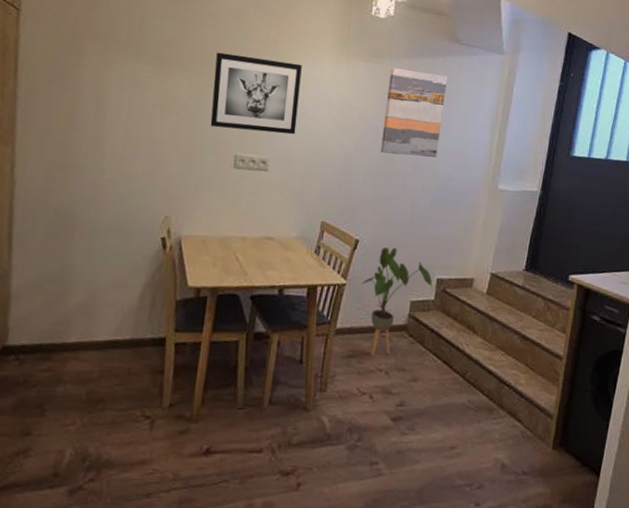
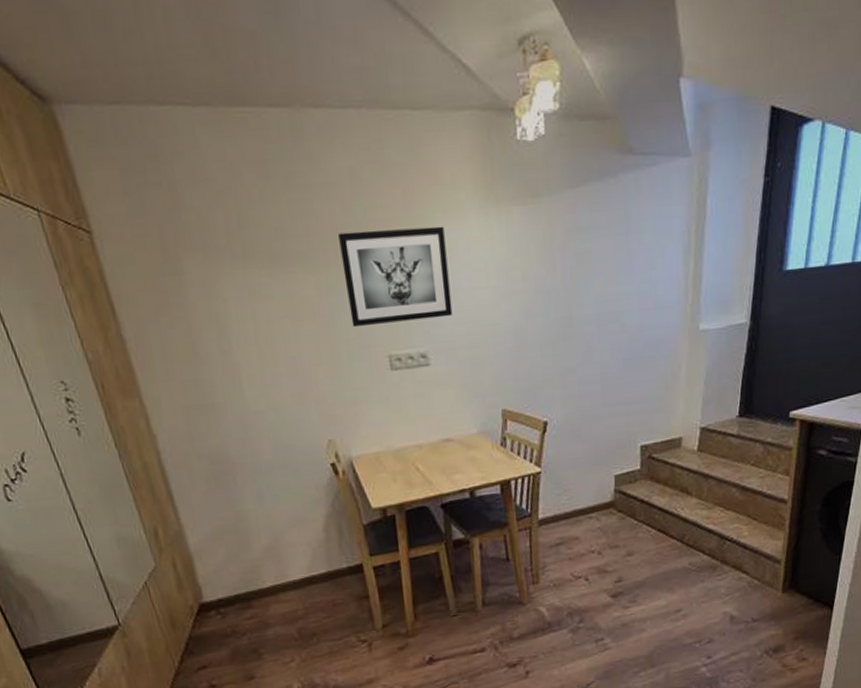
house plant: present [361,247,433,357] -> none [557,421,637,540]
wall art: present [380,67,448,158] -> none [552,200,625,315]

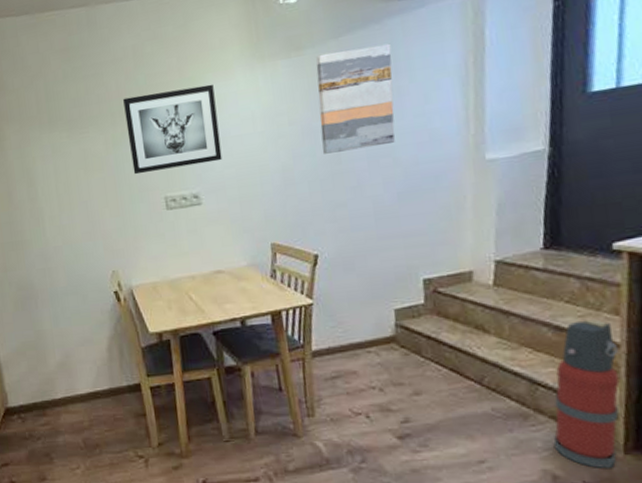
wall art: none [552,200,625,315] -> present [316,43,395,154]
fire extinguisher: none [733,479,786,607] -> present [553,319,620,469]

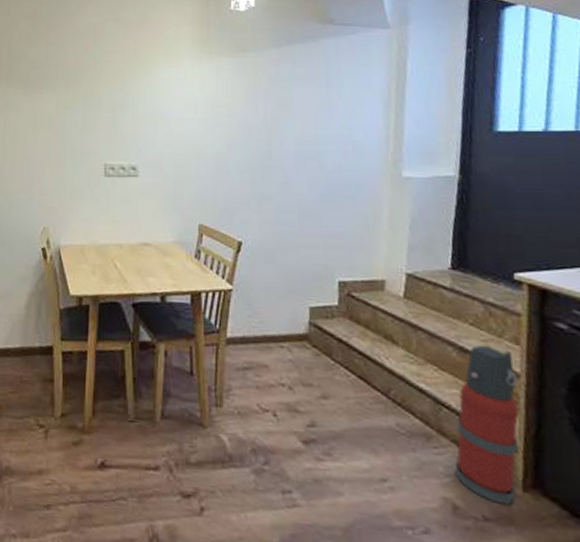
wall art: present [123,84,222,175] -> none [78,67,163,139]
wall art: present [316,43,395,154] -> none [255,58,325,149]

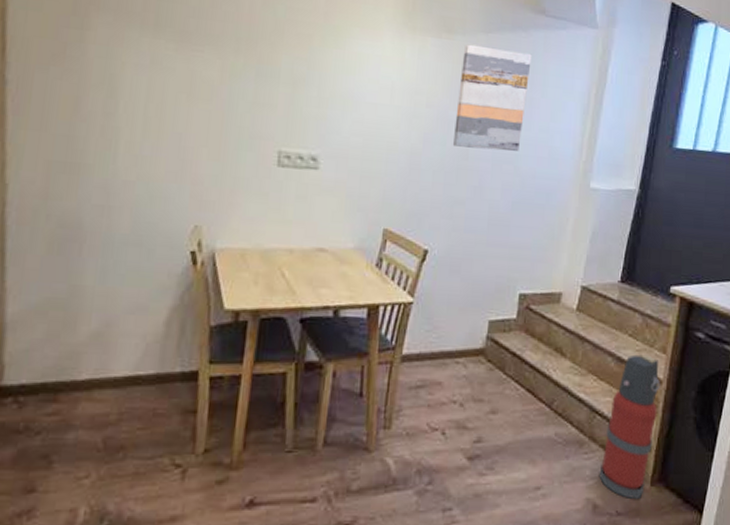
wall art: none [255,58,325,149] -> present [452,44,532,152]

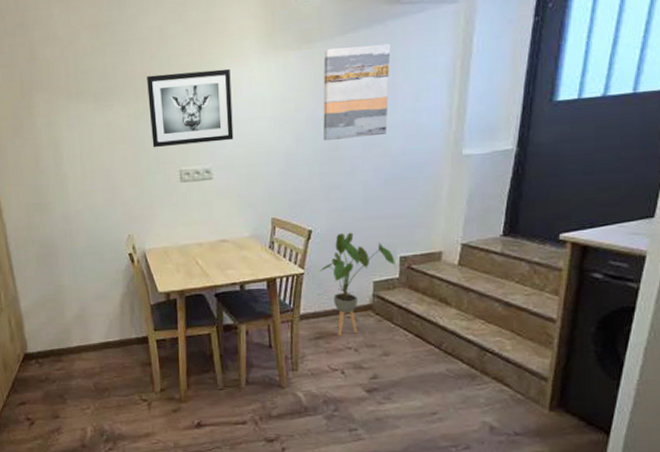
wall art: none [248,25,359,126] -> present [147,68,234,148]
house plant: none [430,257,514,386] -> present [319,232,396,337]
fire extinguisher: present [599,354,661,500] -> none [493,298,555,423]

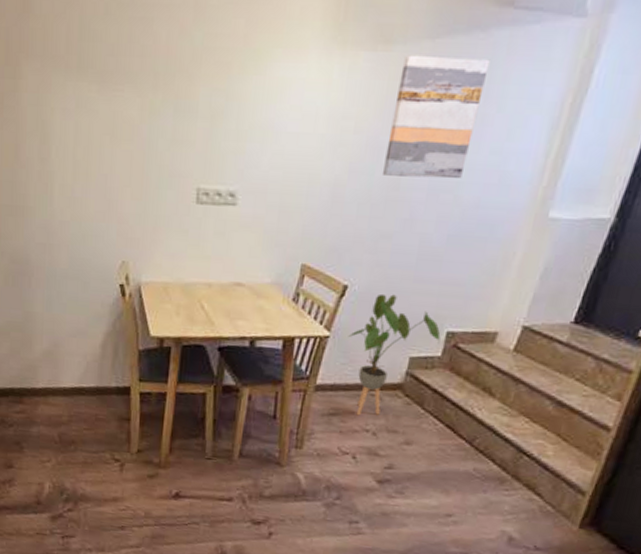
wall art: present [147,68,234,148] -> none [167,57,281,159]

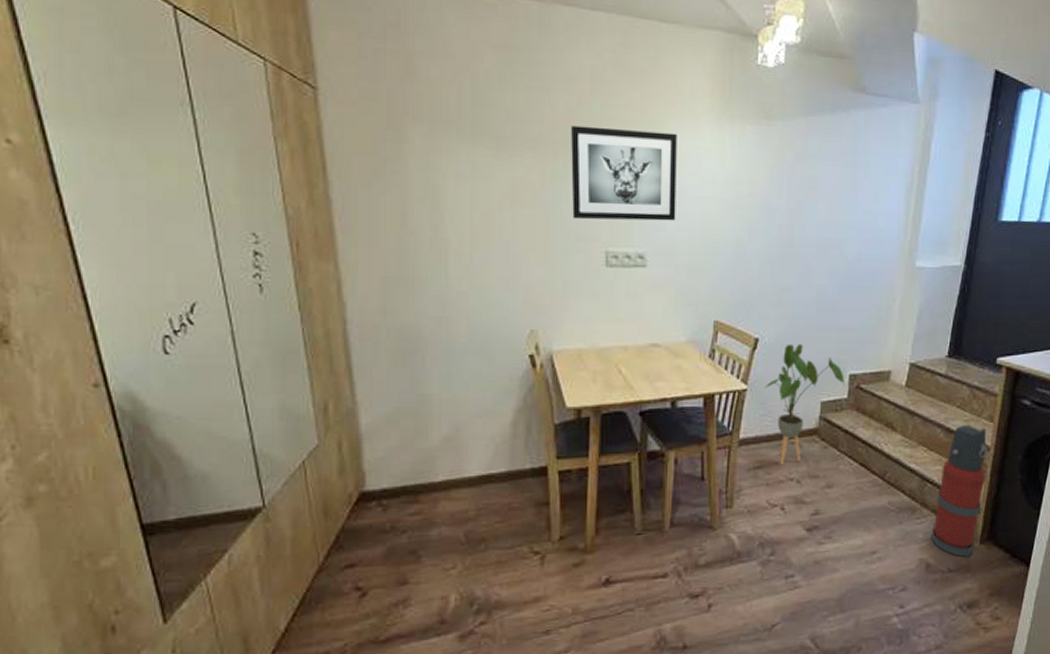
wall art: none [167,57,281,159] -> present [571,125,677,221]
wall art: present [382,54,490,179] -> none [777,129,853,236]
fire extinguisher: none [518,399,610,539] -> present [931,424,989,558]

